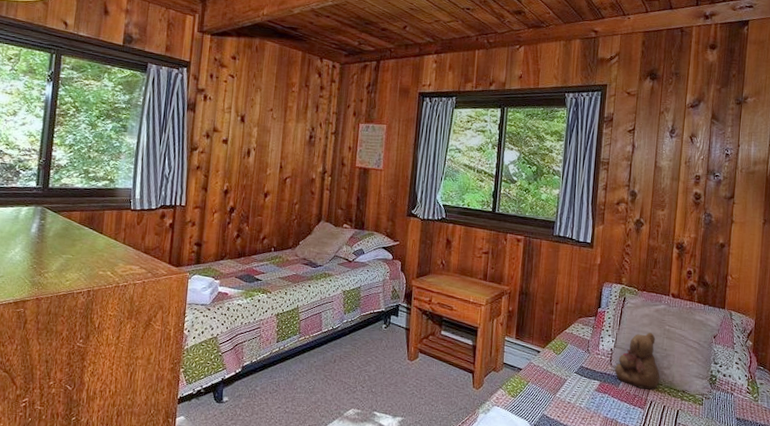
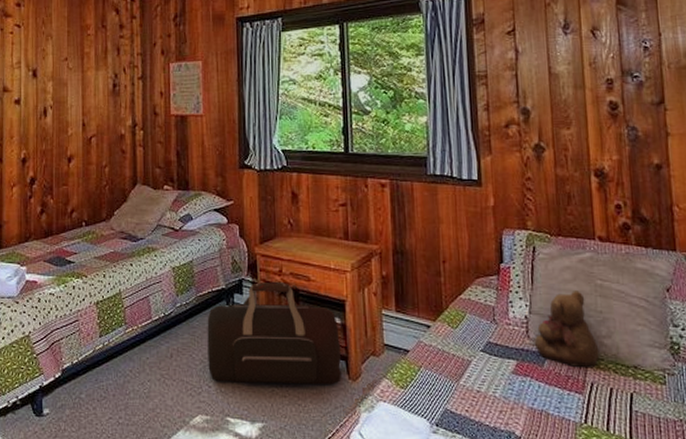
duffel bag: none [363,308,471,391] -> present [207,282,341,385]

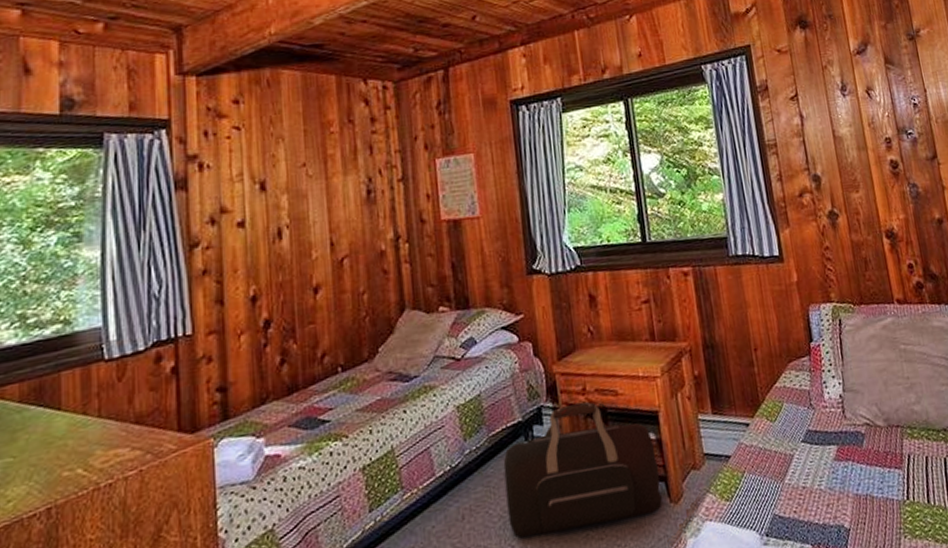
teddy bear: present [534,291,600,367] -> none [850,359,912,442]

